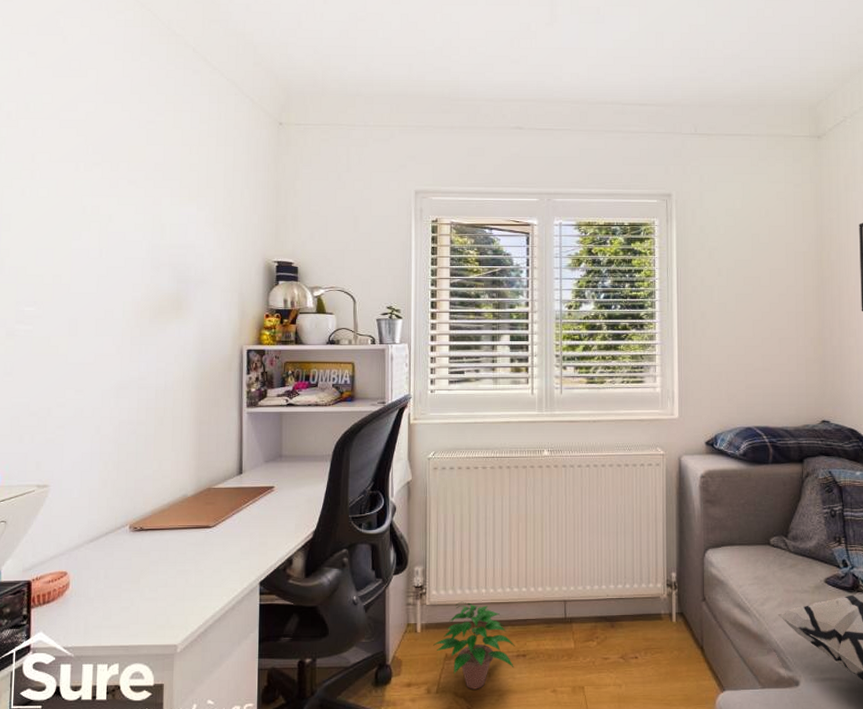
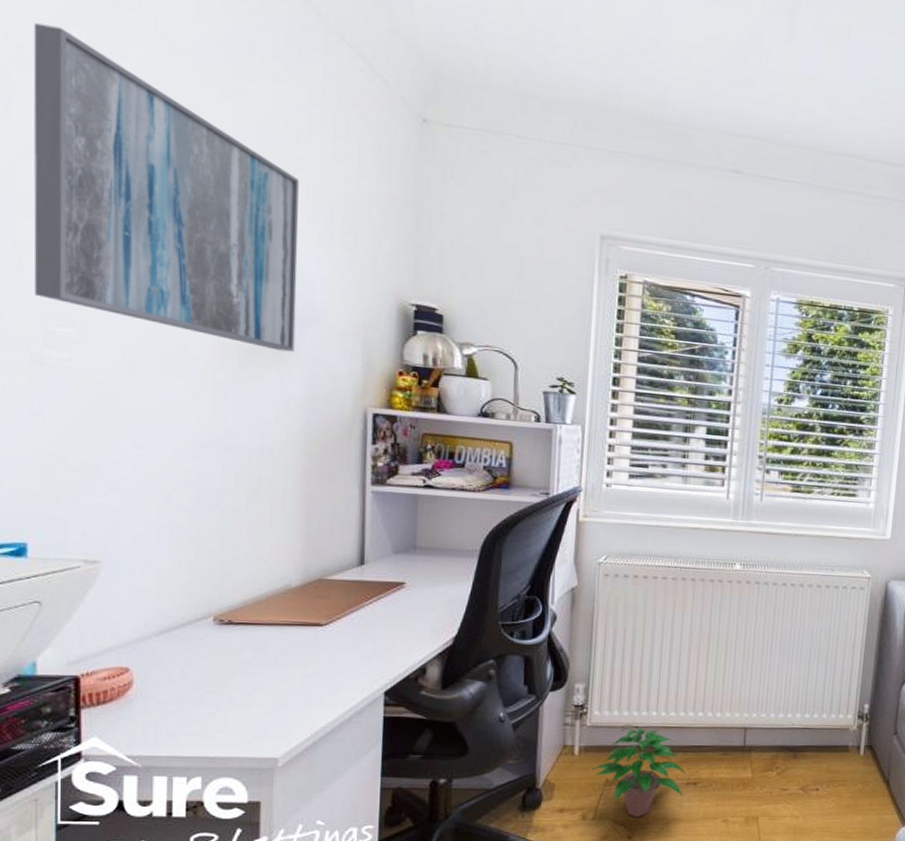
wall art: none [11,96,192,308] -> present [33,23,299,352]

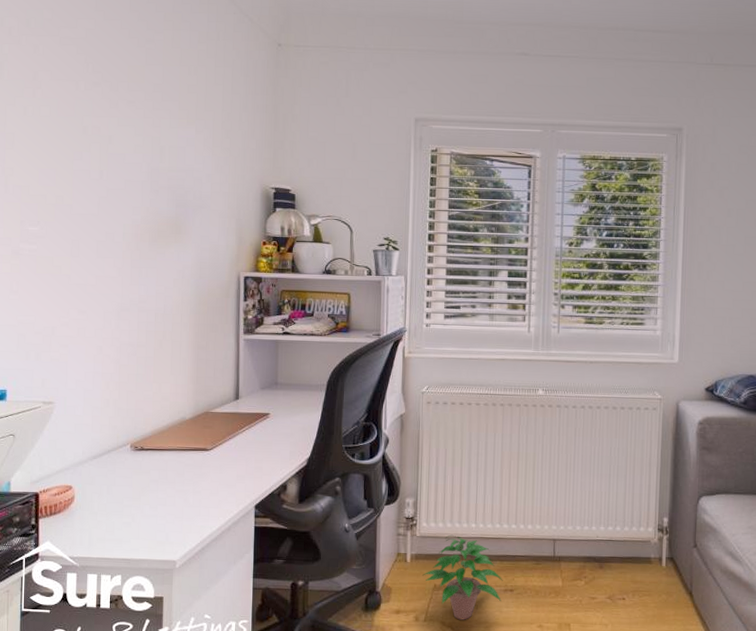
wall art: present [33,23,299,352] -> none [15,12,191,233]

